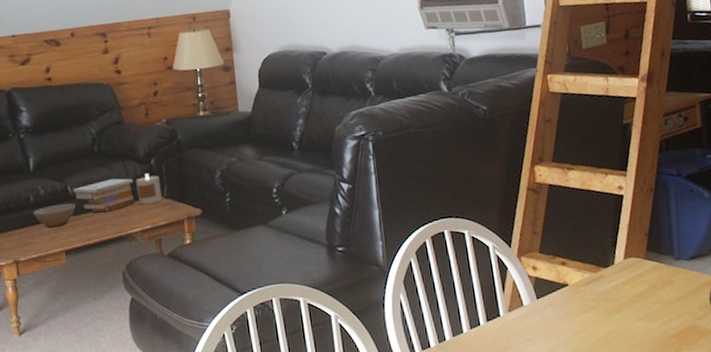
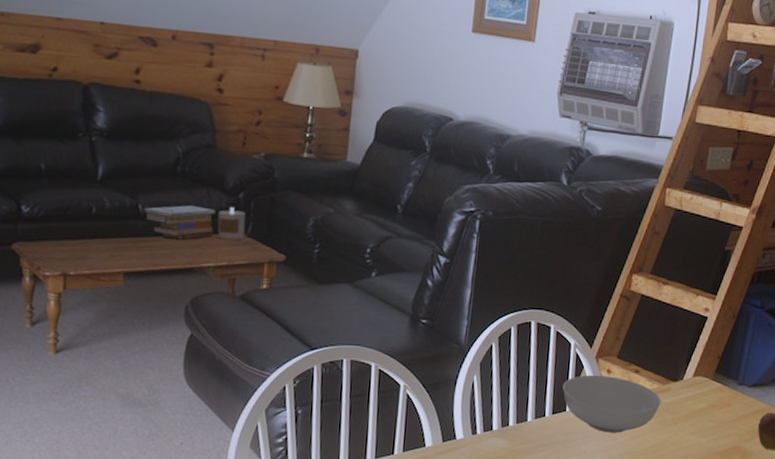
bowl: present [33,203,76,229] -> none [93,221,144,247]
bowl: none [490,272,598,333] -> present [562,375,662,433]

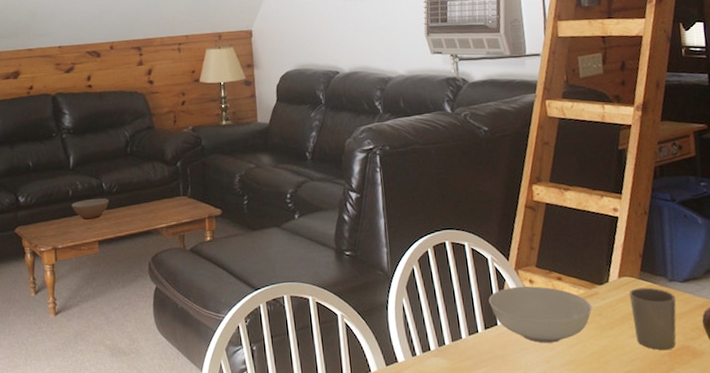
bowl: none [93,221,144,247] -> present [71,198,109,220]
books: present [144,205,216,241] -> none [107,178,162,209]
candle: present [217,207,246,242] -> none [163,175,186,204]
mug: none [695,388,741,448] -> present [629,287,677,350]

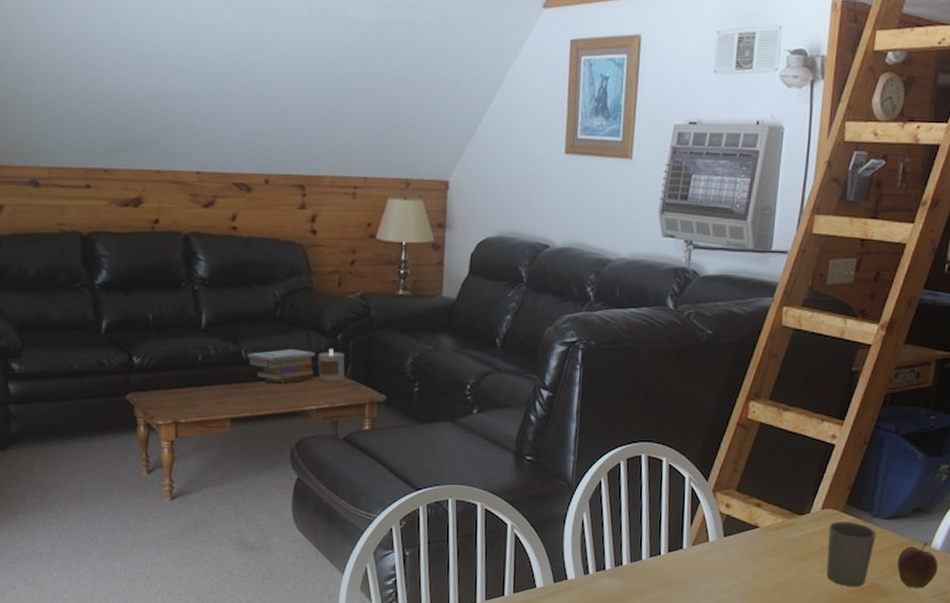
bowl: present [71,198,109,220] -> none [200,367,248,393]
books: none [107,178,162,209] -> present [247,349,315,385]
candle: none [163,175,186,204] -> present [318,349,345,383]
bowl: present [488,286,592,343] -> none [678,509,787,571]

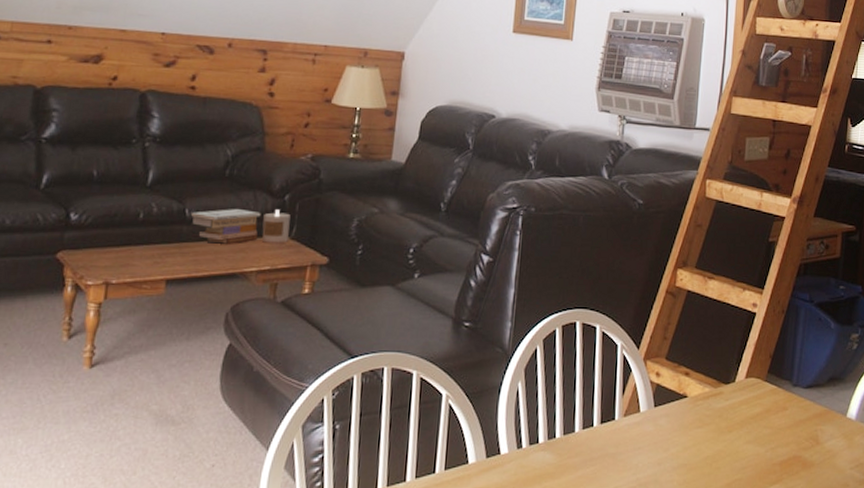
mug: present [826,521,877,586] -> none [752,390,797,458]
fruit: present [897,543,938,588] -> none [816,412,854,459]

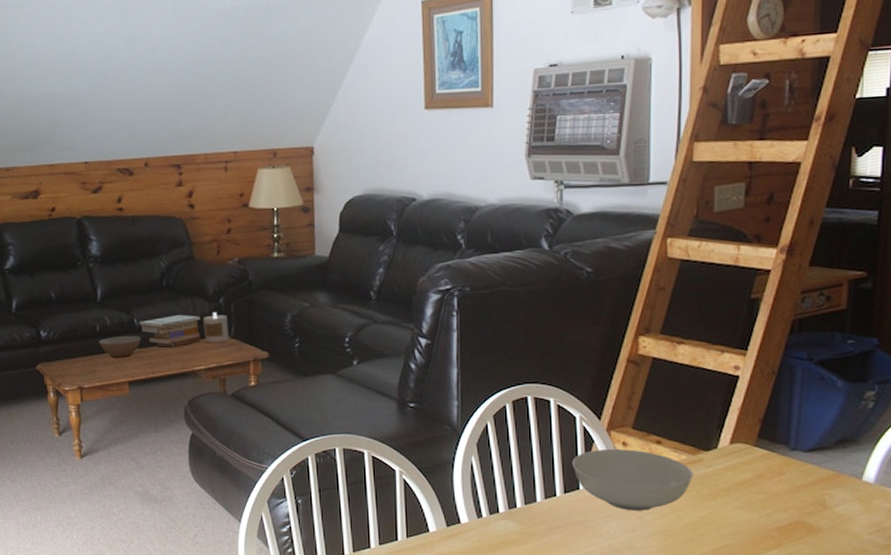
bowl: none [139,226,190,253] -> present [99,335,141,359]
bowl: none [610,378,714,443] -> present [572,448,693,511]

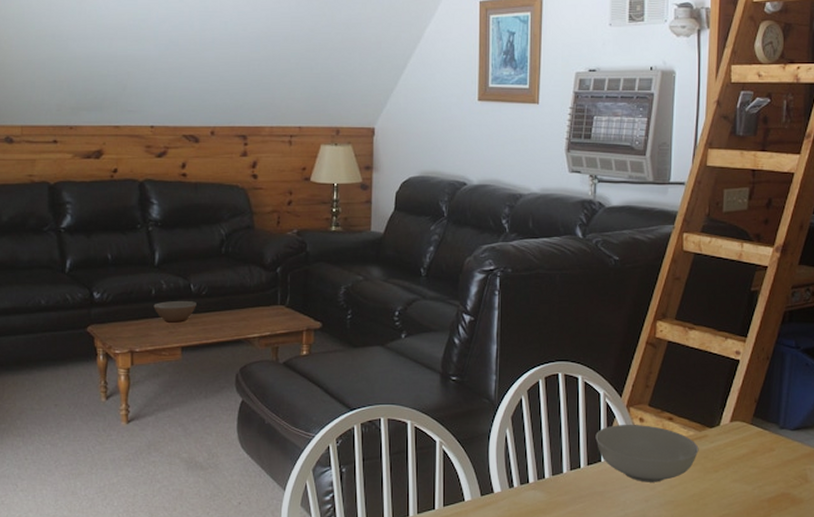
books: present [139,315,201,348] -> none [195,283,257,315]
candle: present [203,312,229,344] -> none [260,281,284,313]

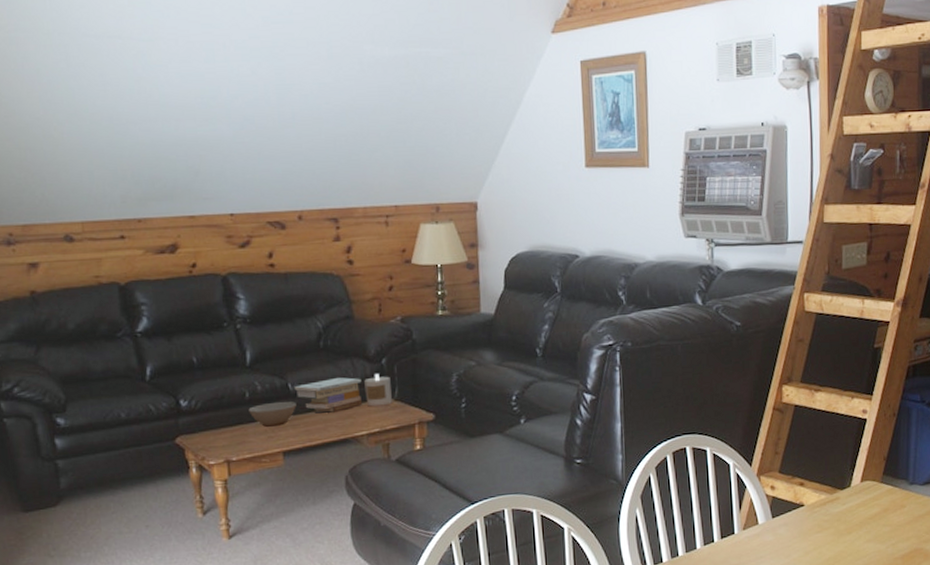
books: none [195,283,257,315] -> present [293,377,362,414]
candle: none [260,281,284,313] -> present [364,374,392,408]
bowl: present [595,424,699,482] -> none [727,492,832,551]

